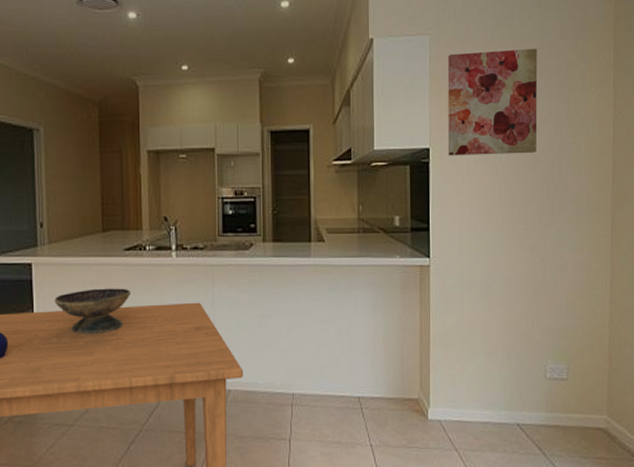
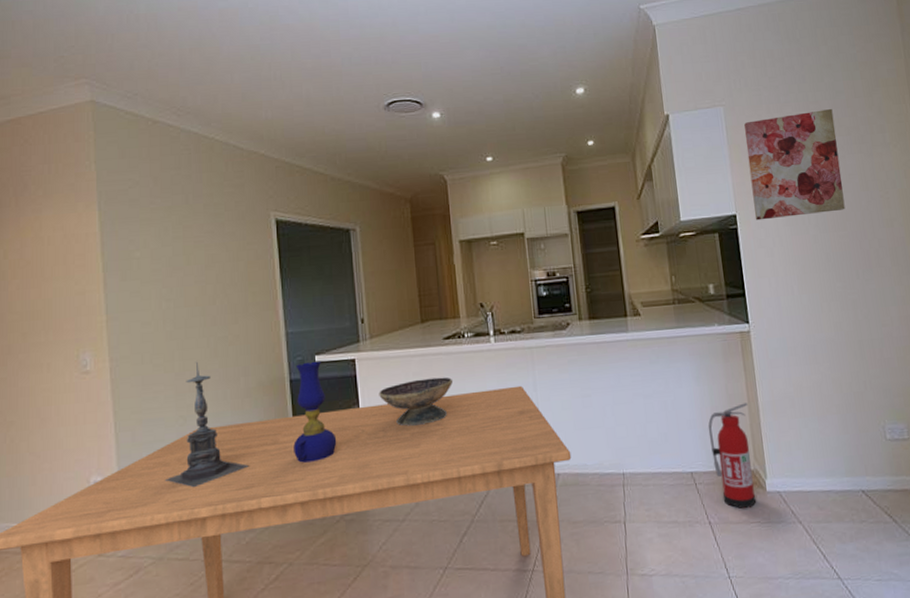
fire extinguisher: none [379,334,420,435] -> present [708,403,757,509]

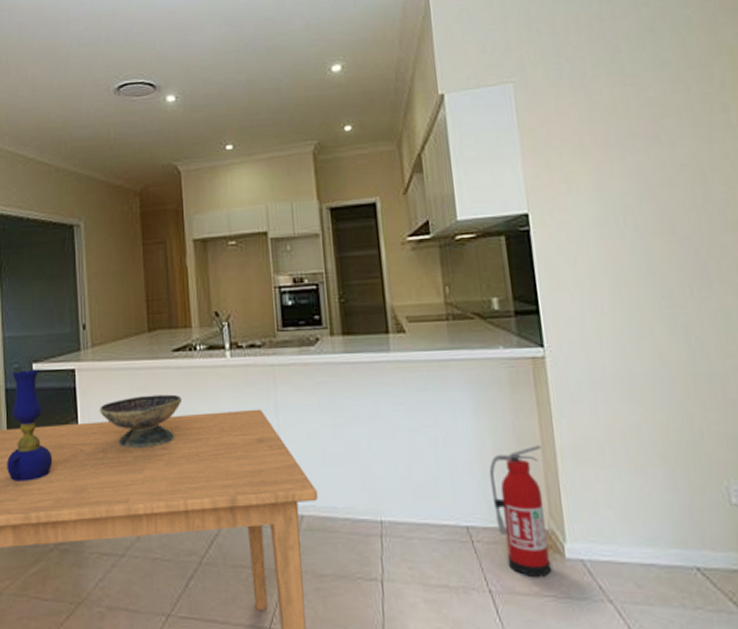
wall art: present [744,108,846,221] -> none [540,83,675,221]

